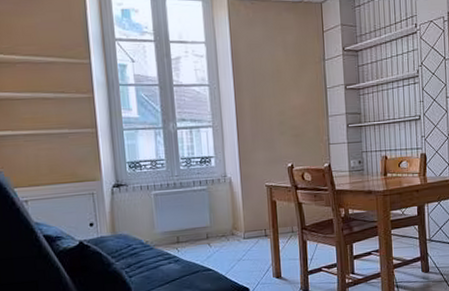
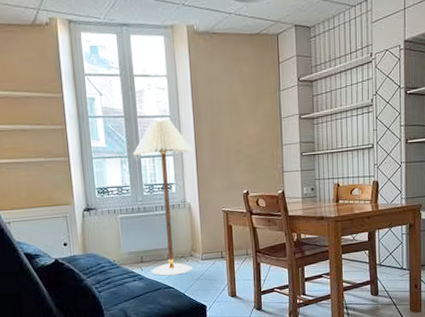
floor lamp: none [169,88,234,257] -> present [133,119,193,276]

